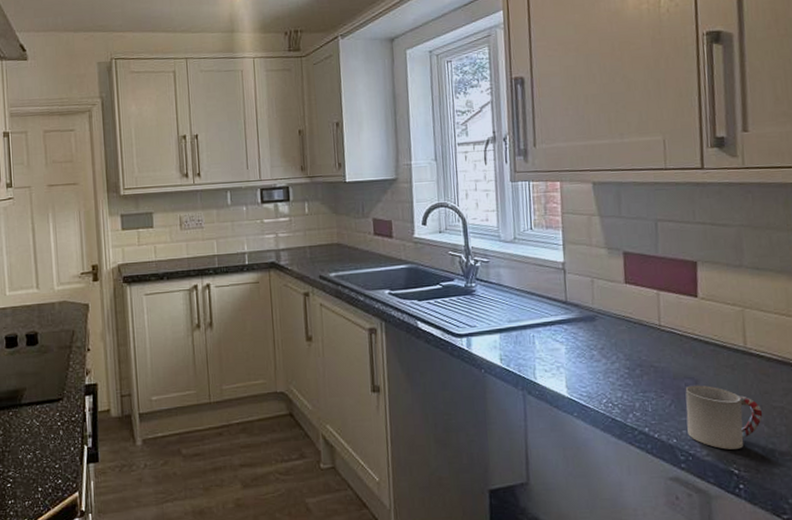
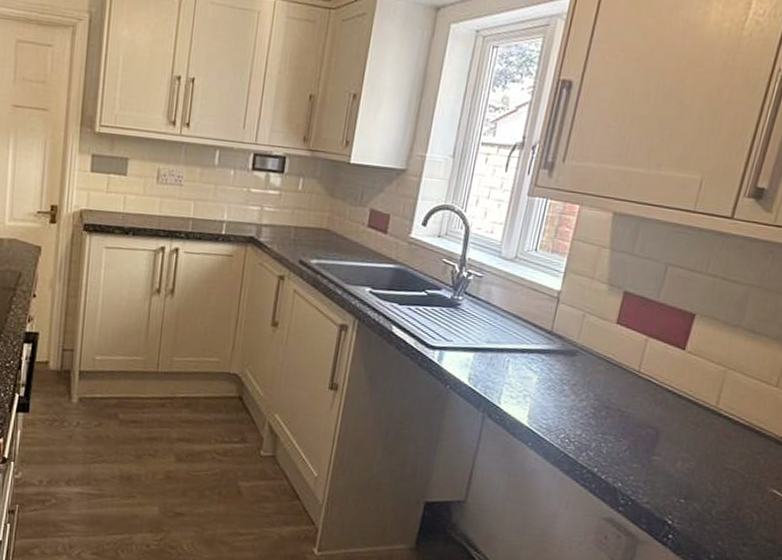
cup: present [685,385,763,450] -> none [634,435,713,502]

